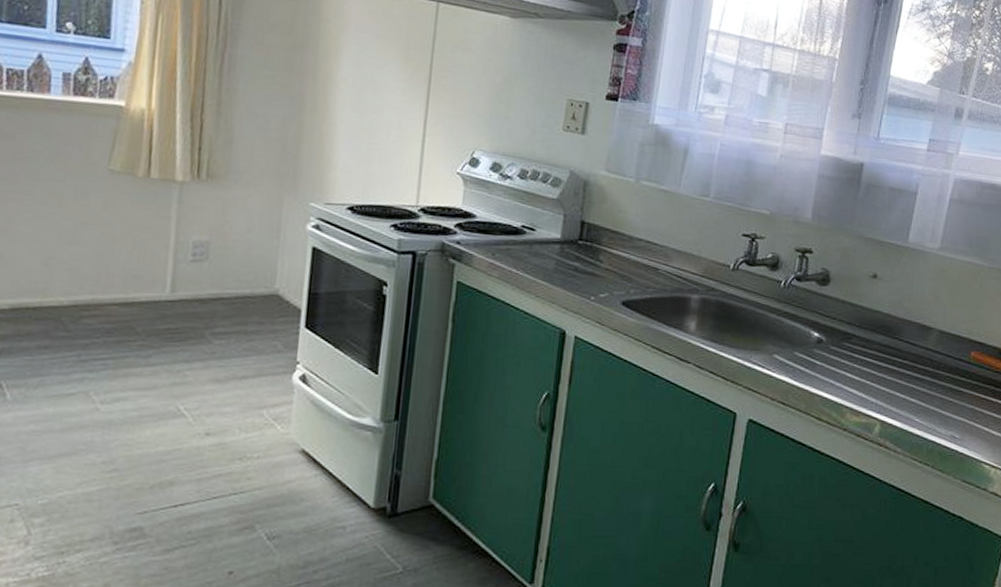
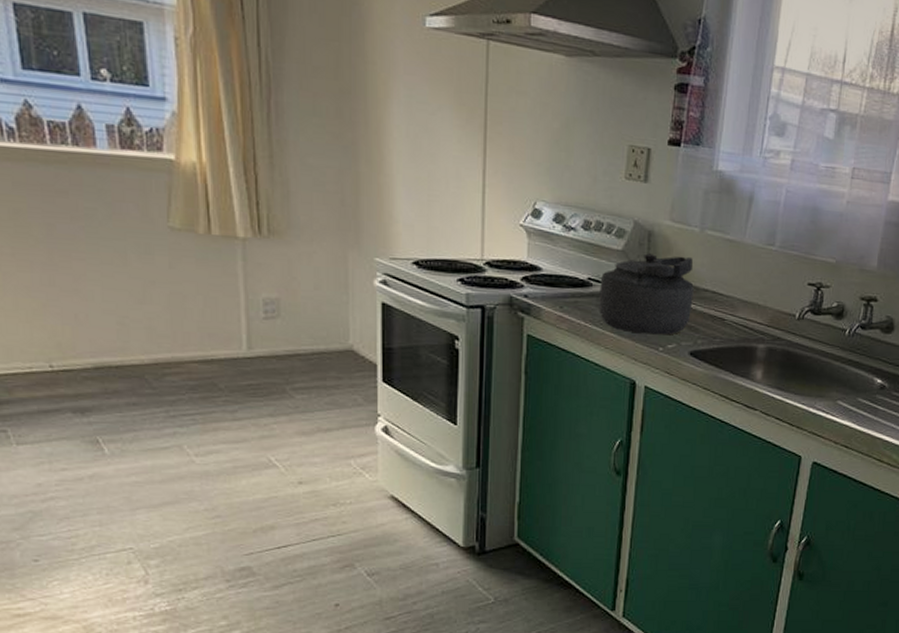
kettle: none [531,202,628,284] -> present [599,253,694,335]

